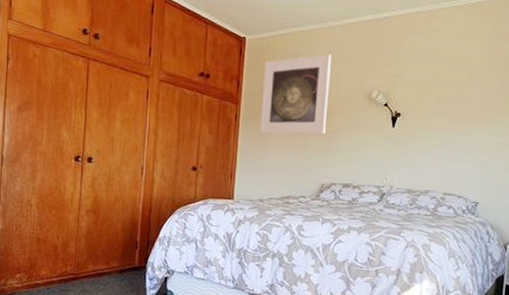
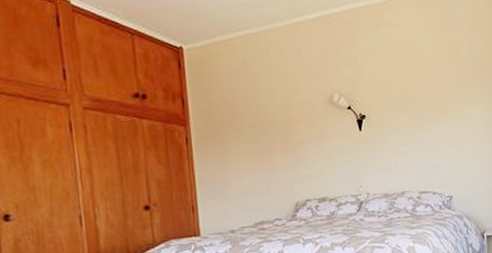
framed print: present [260,54,331,135] -> none [210,58,291,156]

